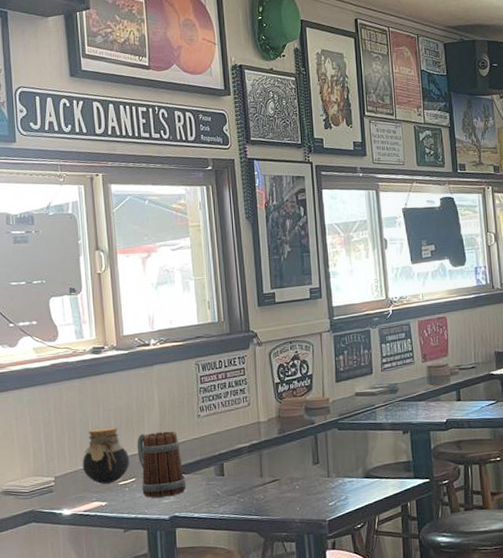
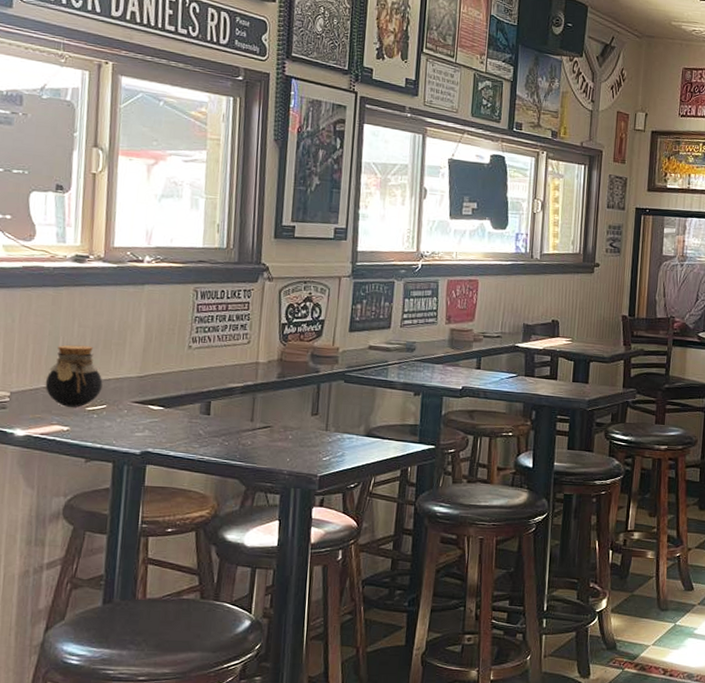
beer mug: present [137,431,187,498] -> none [112,357,166,430]

